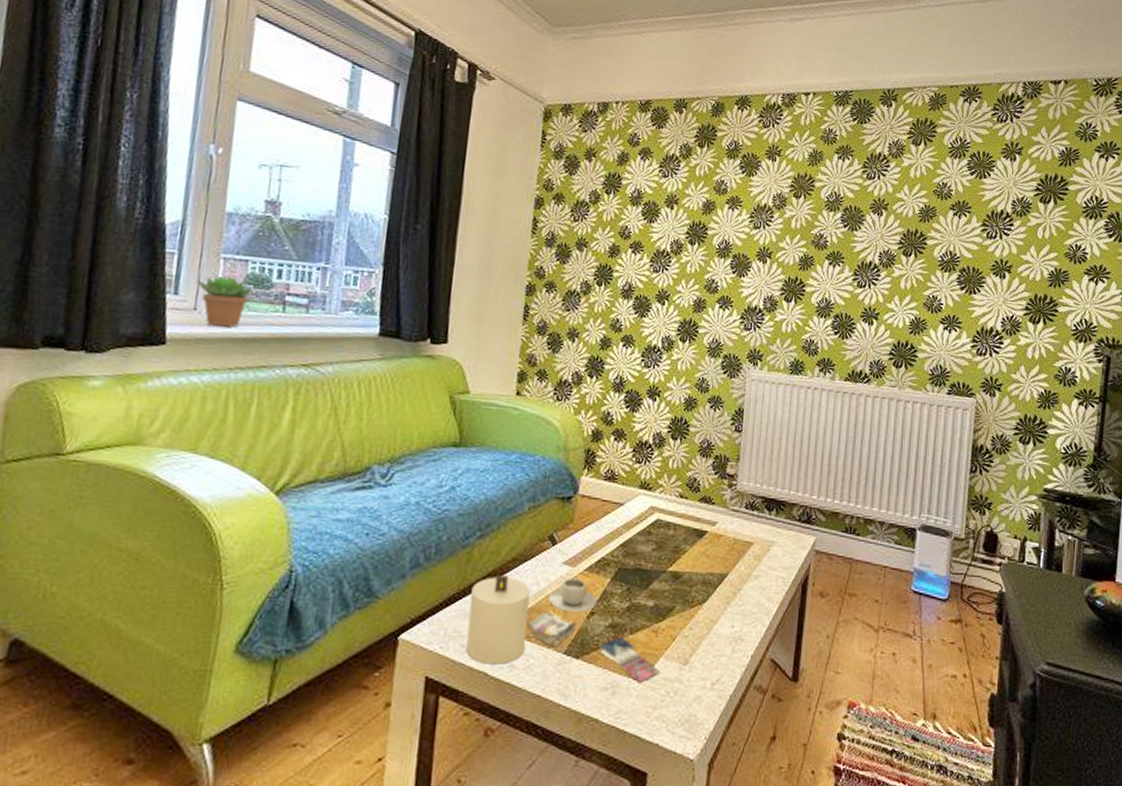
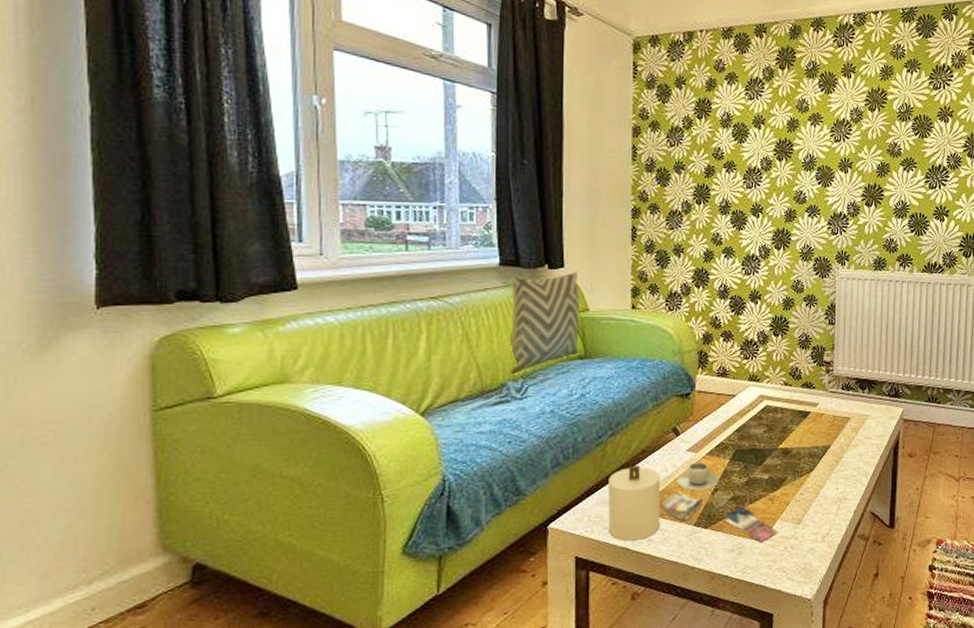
succulent plant: present [196,275,252,328] -> none [318,221,373,268]
pillow: none [377,348,462,458] -> present [510,271,580,375]

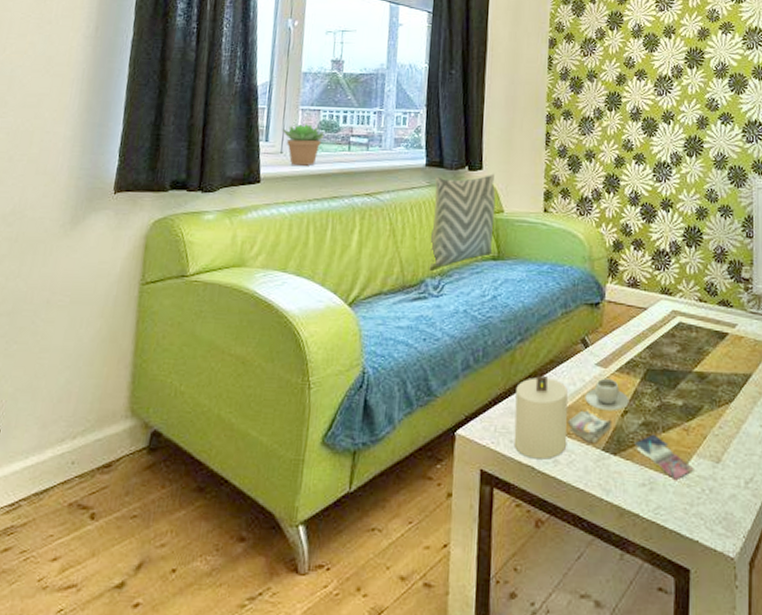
succulent plant: none [318,221,373,268] -> present [282,123,324,166]

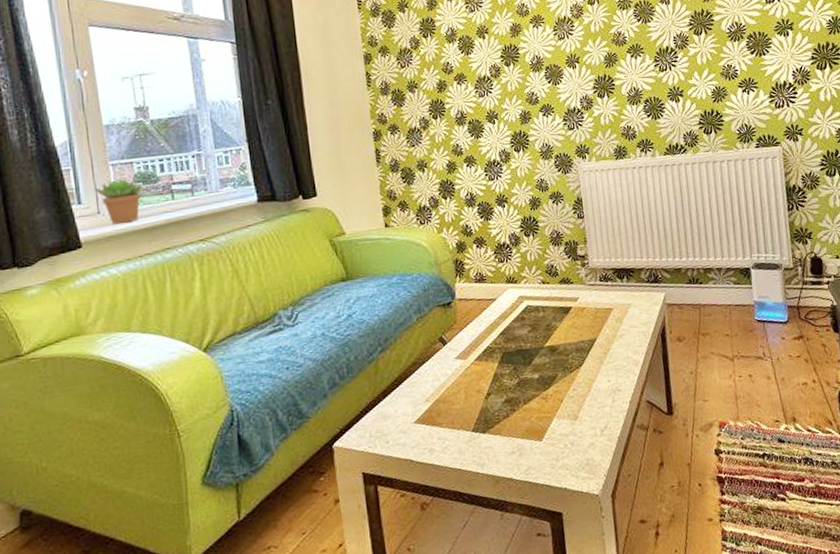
pillow: present [429,173,496,272] -> none [270,198,340,304]
candle: present [513,375,568,460] -> none [384,377,440,453]
magazine: present [568,410,694,479] -> none [437,400,556,442]
teacup: present [585,378,629,412] -> none [450,368,491,398]

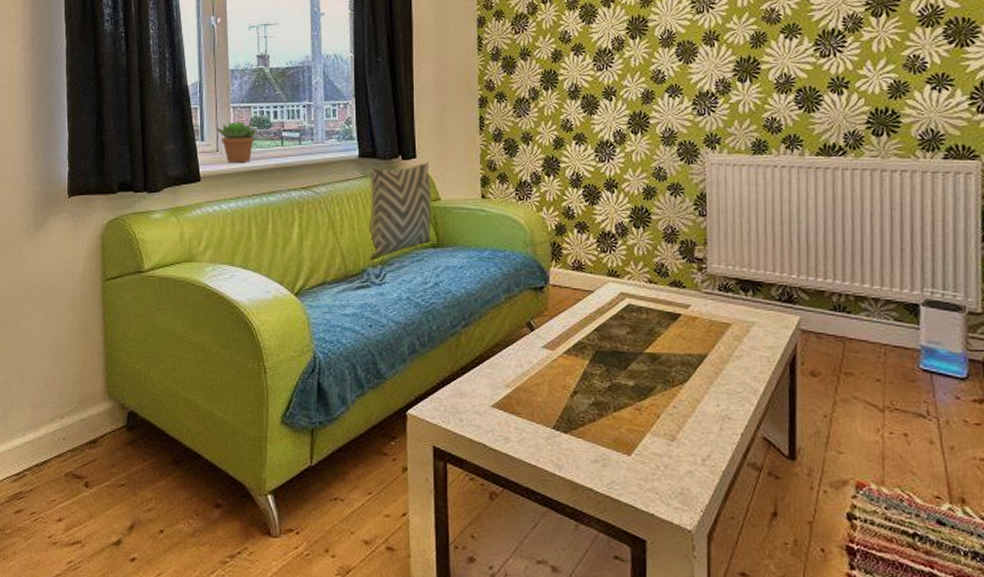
pillow: none [270,198,340,304] -> present [370,161,432,261]

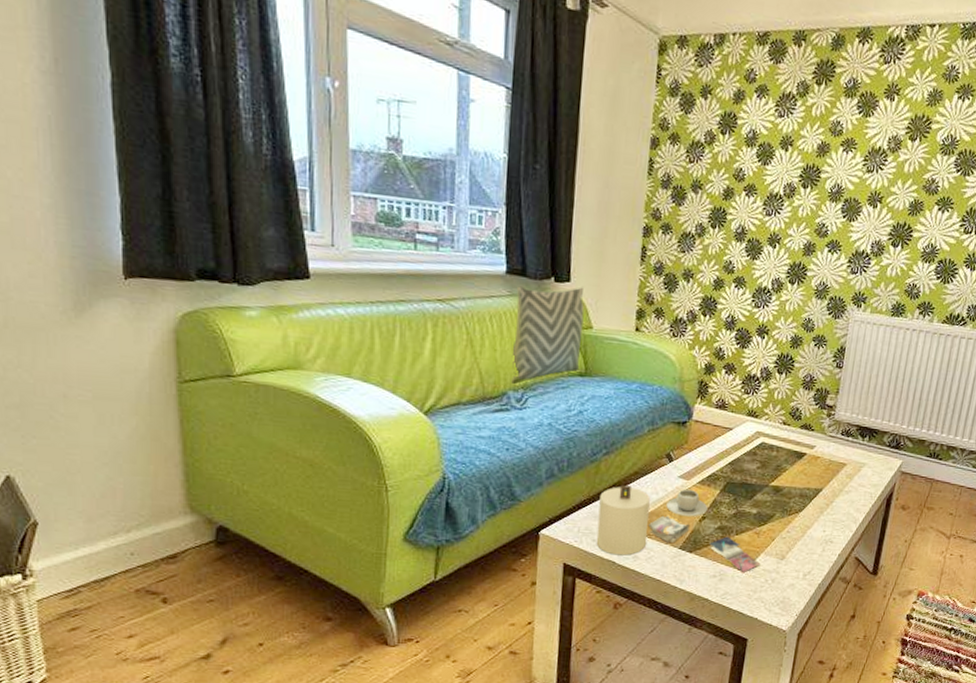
succulent plant: present [216,121,256,162] -> none [330,212,383,264]
candle: none [463,358,517,437] -> present [596,485,650,556]
magazine: none [517,391,648,456] -> present [649,515,761,572]
teacup: none [533,360,579,392] -> present [666,489,708,517]

